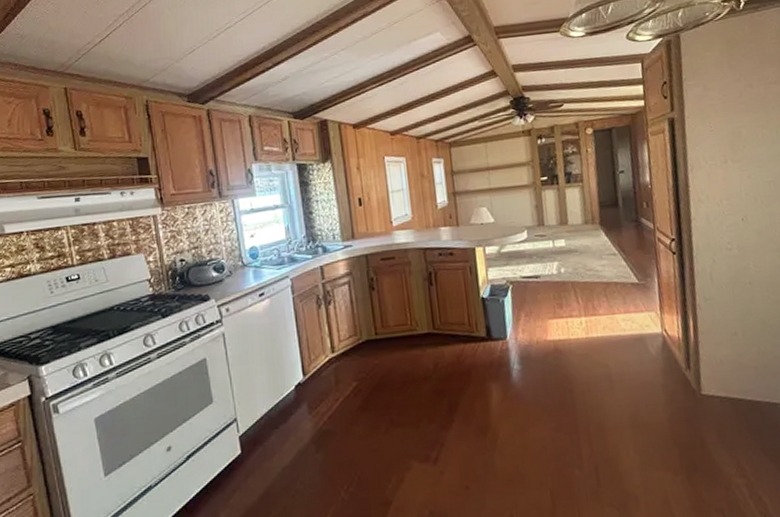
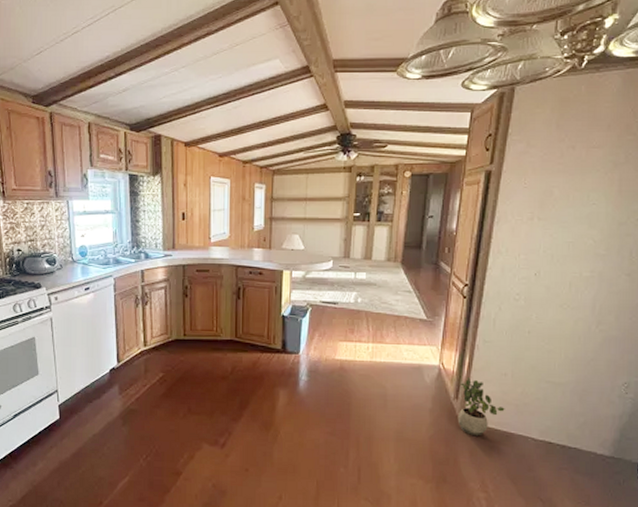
potted plant: none [690,342,745,411] -> present [457,377,505,437]

